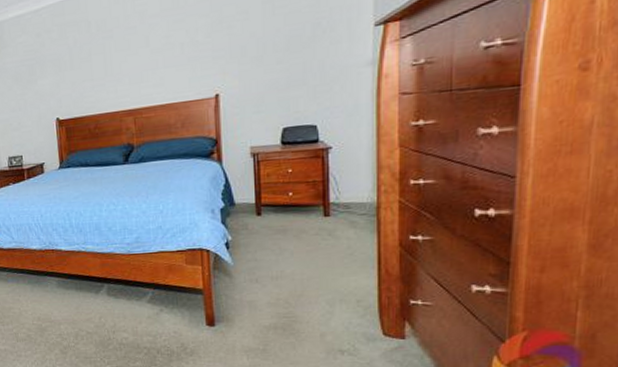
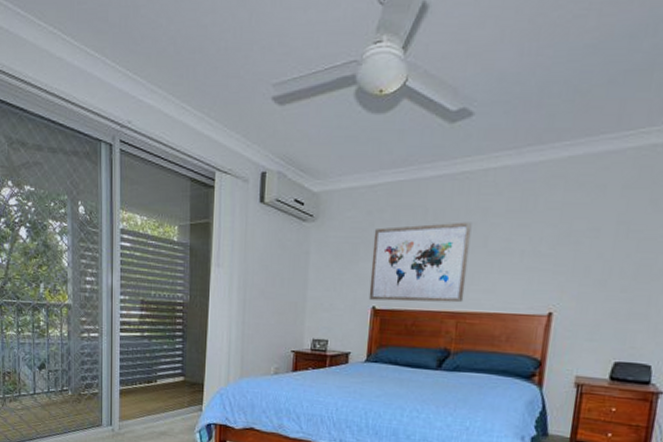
wall art: none [45,26,137,113] -> present [368,222,472,303]

